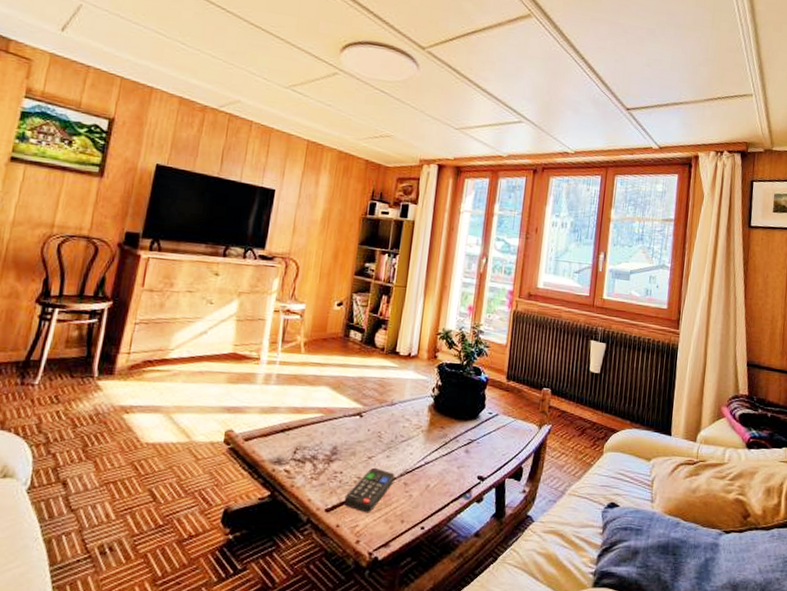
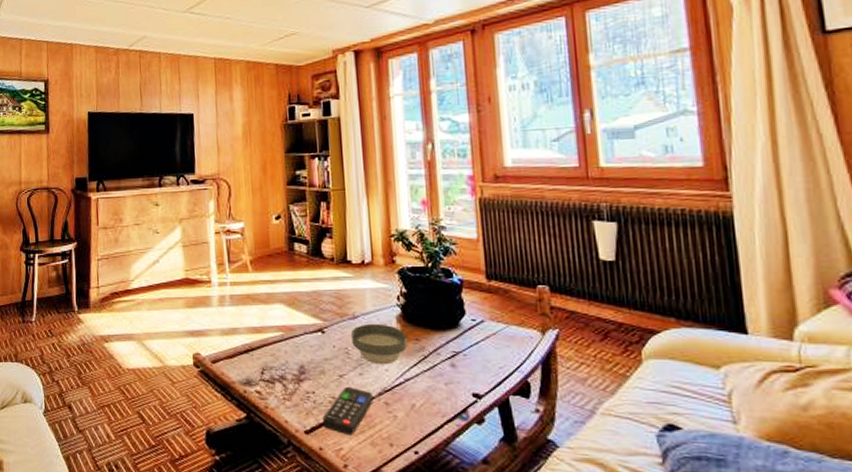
bowl: none [385,410,434,449] -> present [351,323,408,365]

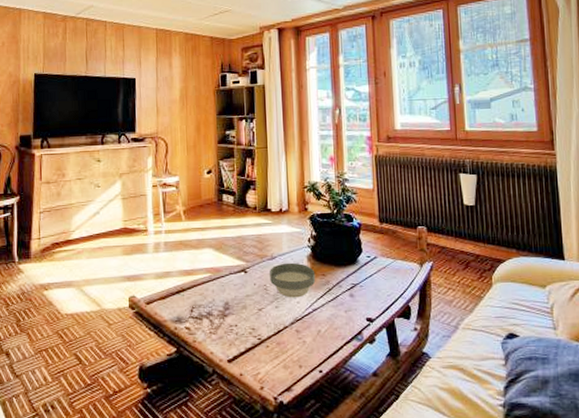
remote control: present [322,387,373,436] -> none [243,319,286,361]

